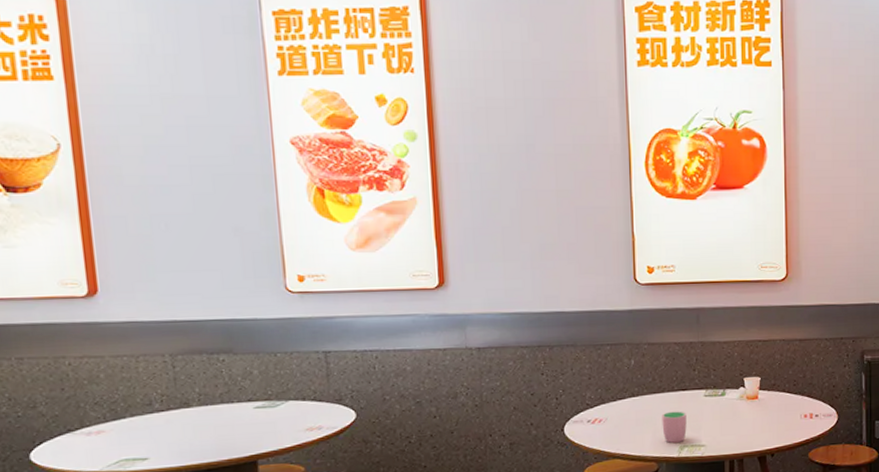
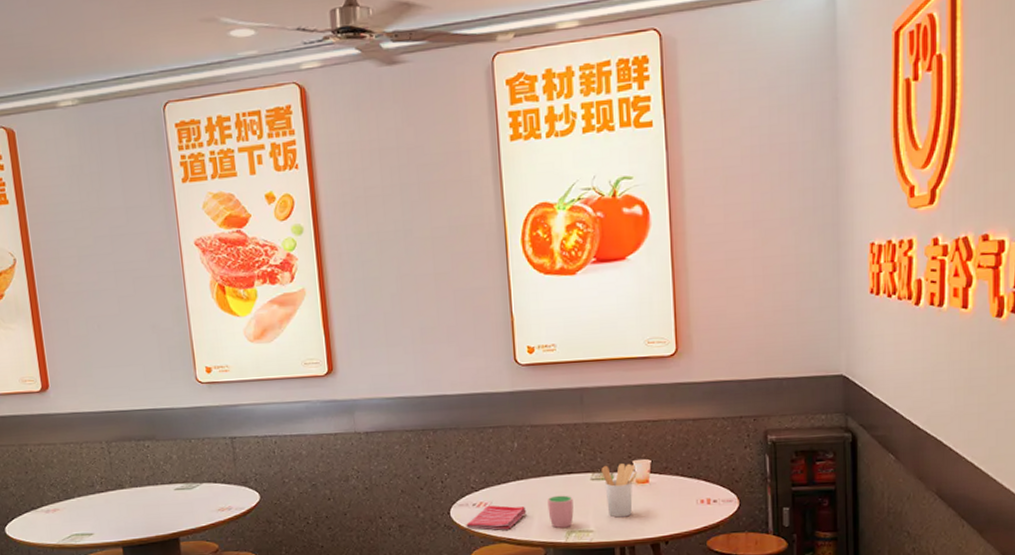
dish towel: none [580,421,641,447] -> present [466,505,527,531]
utensil holder: none [714,380,747,432] -> present [601,463,637,518]

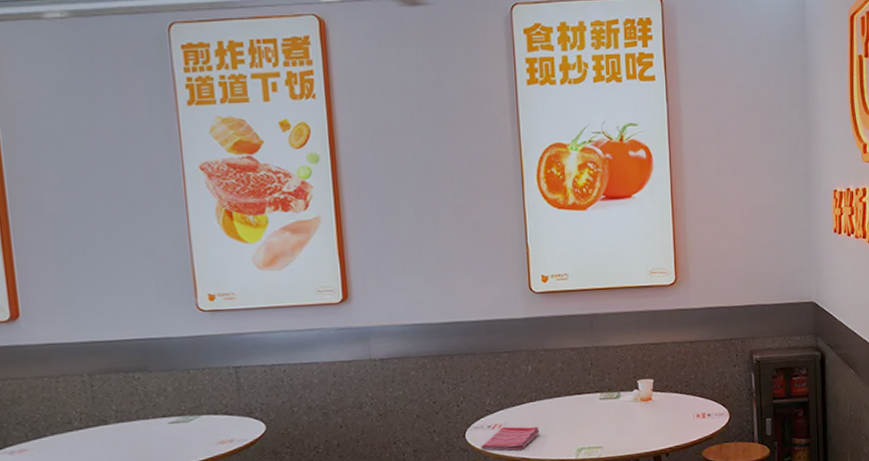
cup: present [547,495,574,529] -> none [559,414,584,446]
utensil holder: present [601,463,637,518] -> none [609,383,641,434]

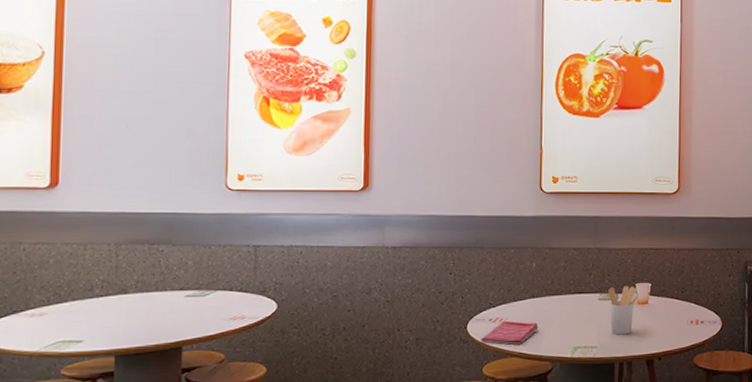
utensil holder: none [609,383,641,434] -> present [608,286,639,335]

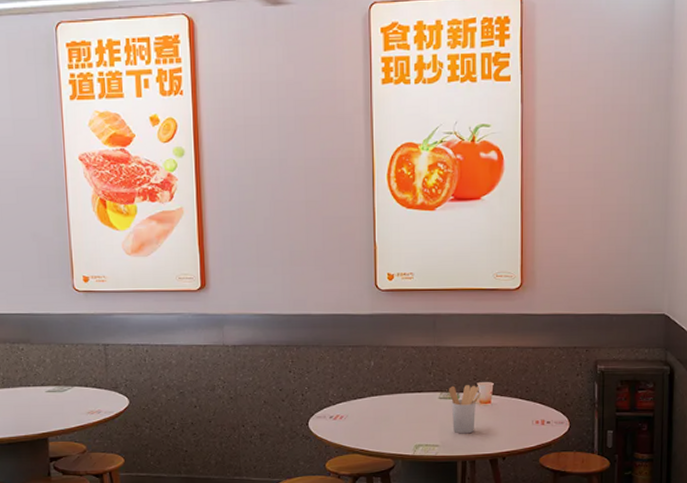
dish towel: present [481,320,538,346] -> none [323,418,379,443]

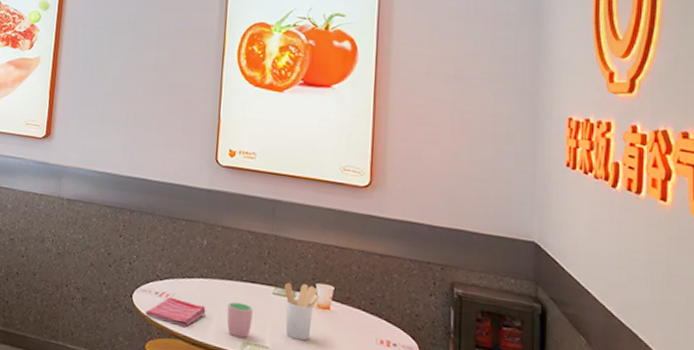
dish towel: none [323,418,379,443] -> present [145,297,206,328]
cup: none [398,411,422,442] -> present [226,301,253,338]

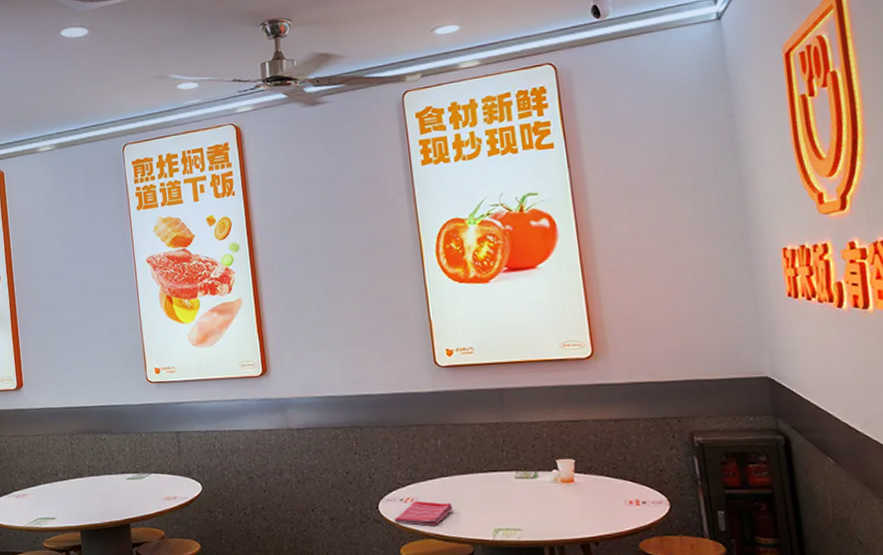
cup: present [226,301,253,338] -> none [473,492,500,526]
utensil holder: present [284,282,319,341] -> none [525,462,561,517]

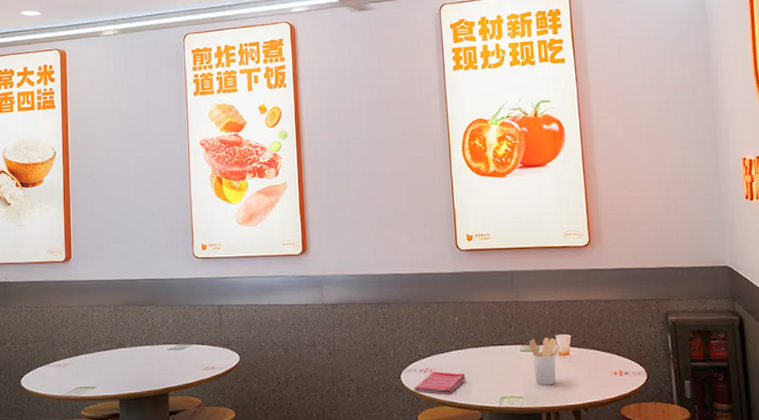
utensil holder: none [525,462,561,517] -> present [529,337,559,386]

